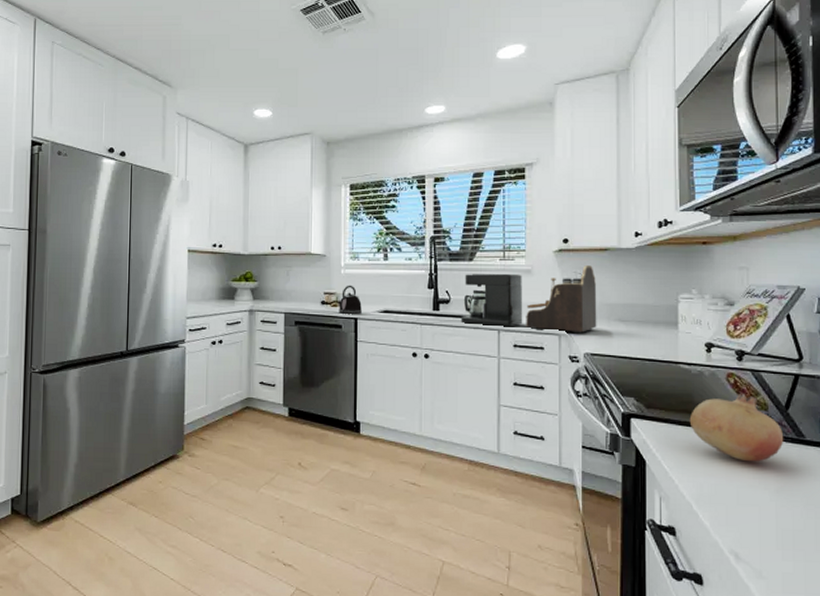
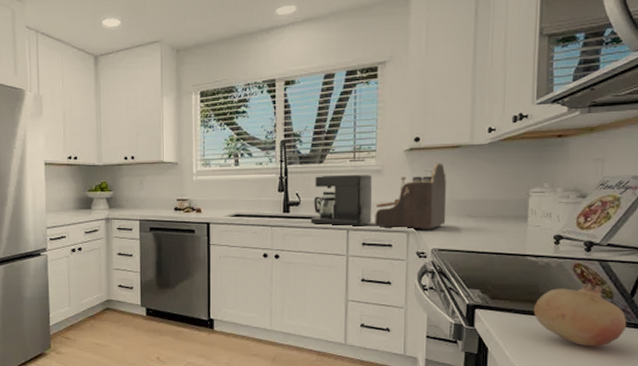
kettle: present [339,285,363,315] -> none [192,191,215,220]

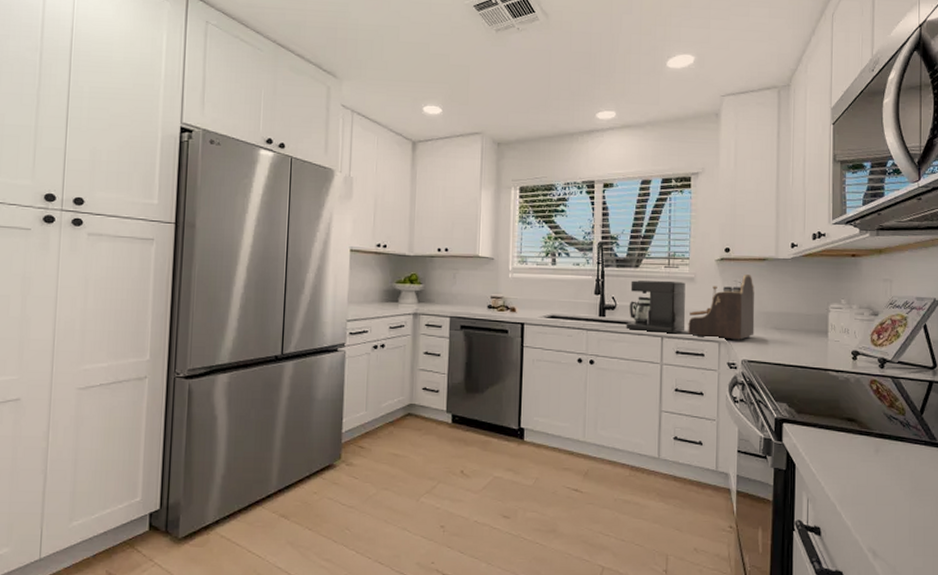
fruit: present [533,283,627,347] -> none [836,399,919,464]

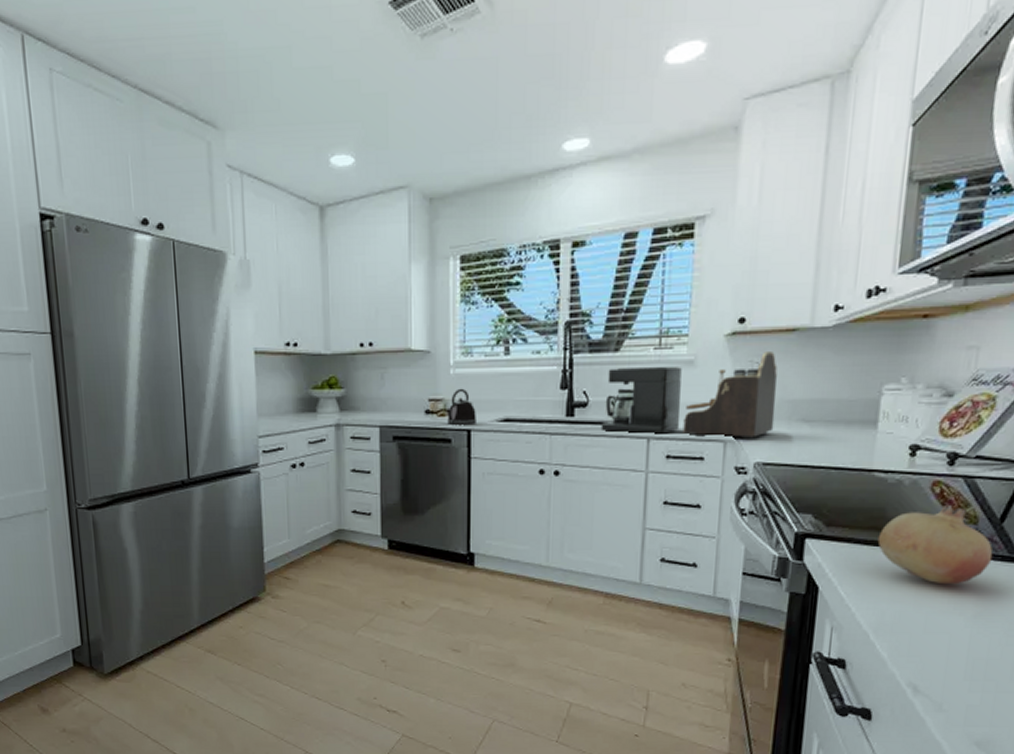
kettle: none [505,289,530,320] -> present [447,388,478,426]
fruit: none [836,399,919,464] -> present [877,506,993,585]

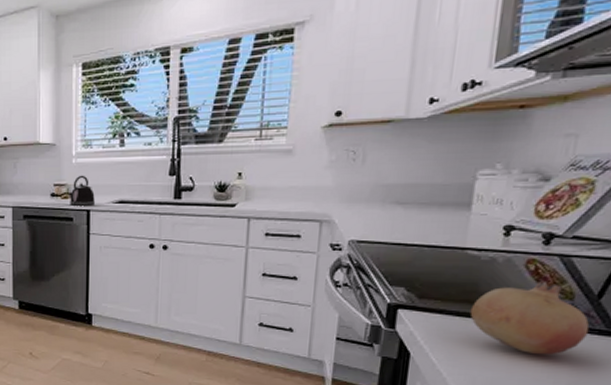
coffee maker: present [600,365,682,434] -> none [205,154,281,215]
spice rack: present [683,352,778,439] -> none [281,141,372,219]

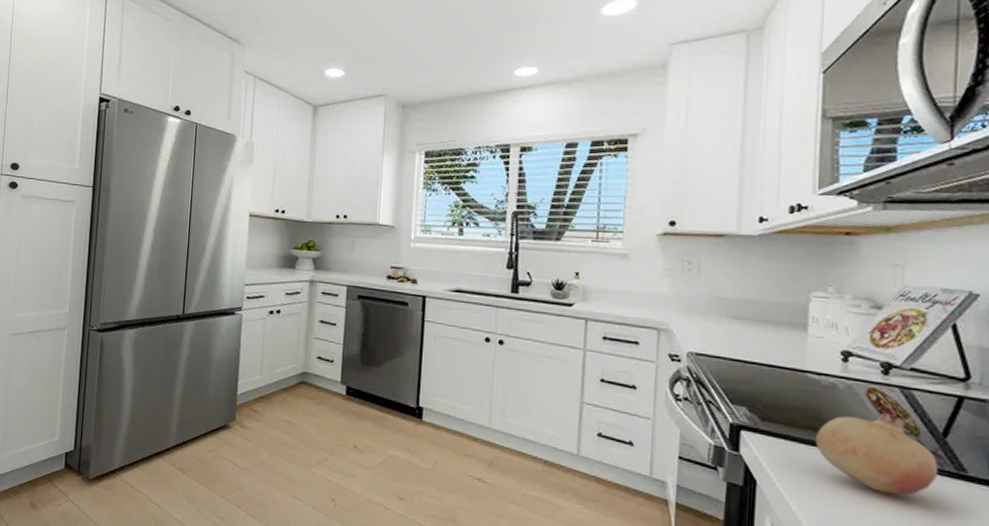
kettle: present [70,175,96,207] -> none [406,259,432,293]

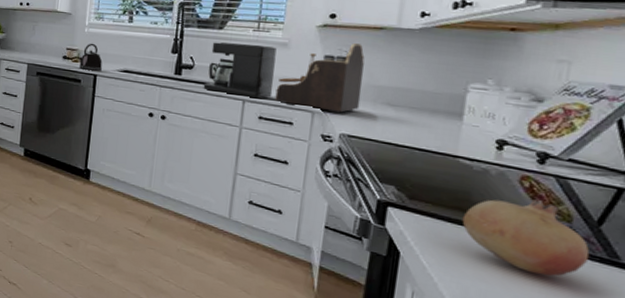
kettle: none [406,259,432,293] -> present [79,43,103,72]
coffee maker: none [542,255,617,317] -> present [203,42,277,99]
spice rack: none [619,252,707,330] -> present [275,43,365,114]

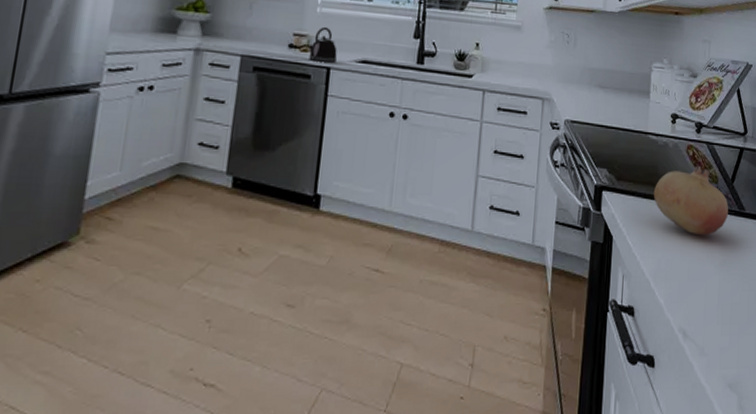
coffee maker: present [203,42,277,99] -> none [445,25,512,88]
spice rack: present [275,43,365,114] -> none [511,26,581,99]

